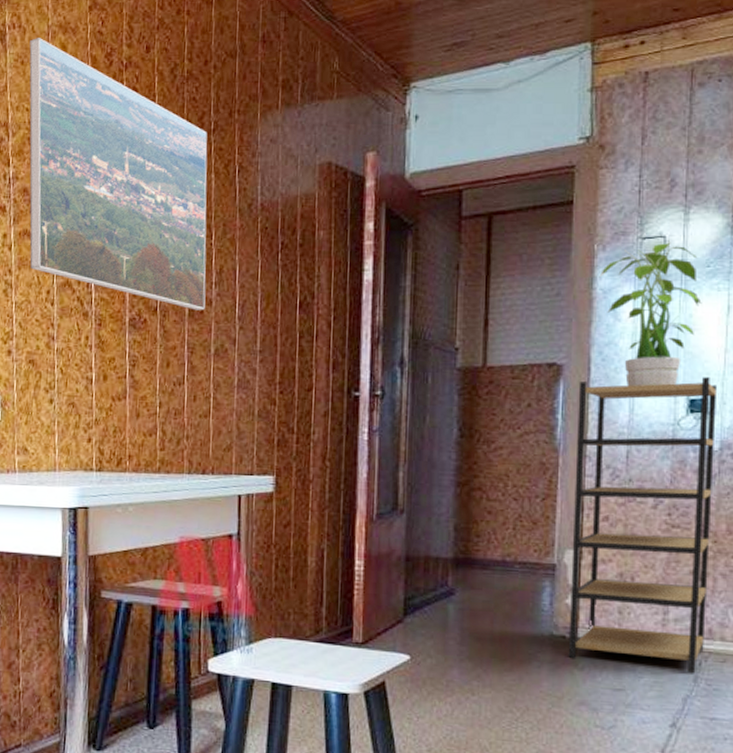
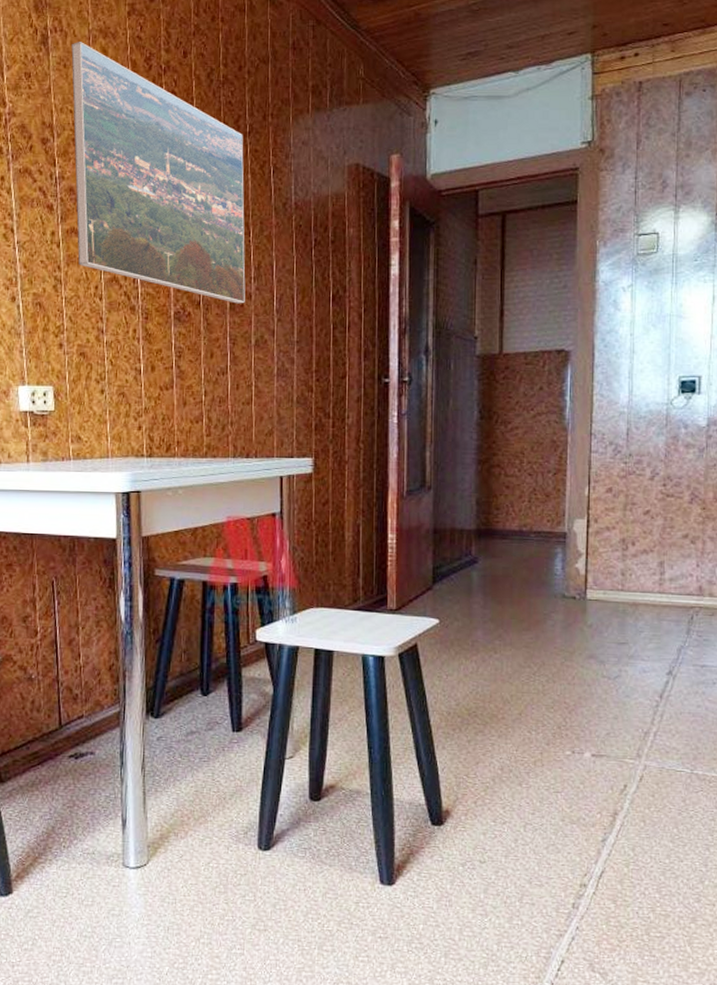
shelving unit: present [568,377,718,673] -> none [578,361,705,626]
potted plant: present [599,239,702,387] -> none [601,235,691,370]

